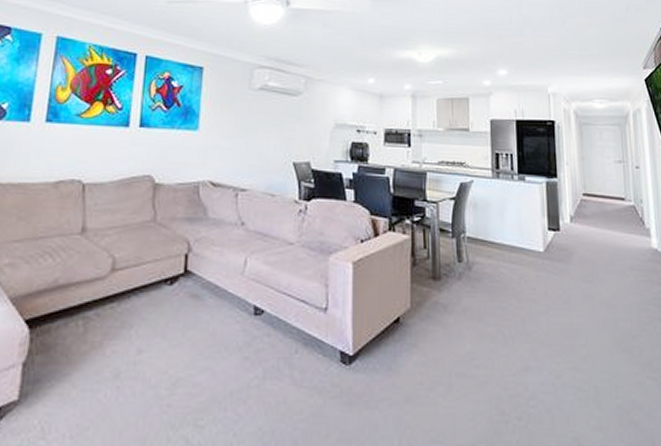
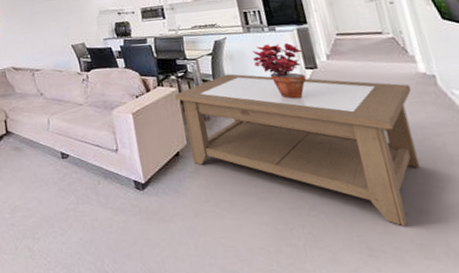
coffee table: none [405,225,643,421] -> present [174,74,421,226]
potted plant: none [497,195,552,264] -> present [252,42,306,99]

